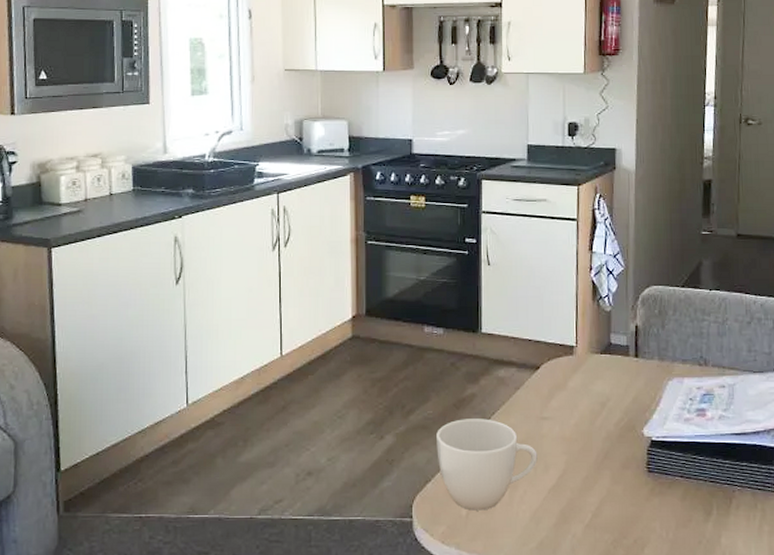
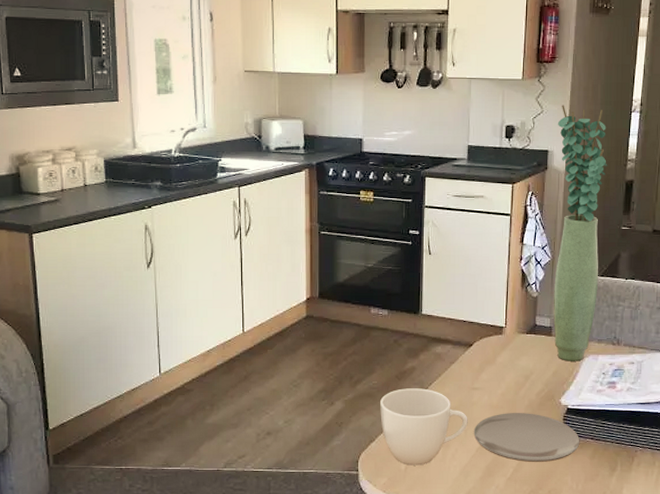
plate: none [544,446,668,506] -> present [473,413,580,463]
vase: none [624,99,682,385] -> present [553,105,608,361]

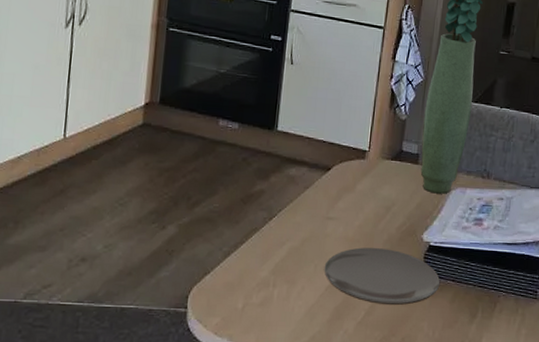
cup: present [380,388,468,466] -> none [218,214,319,304]

